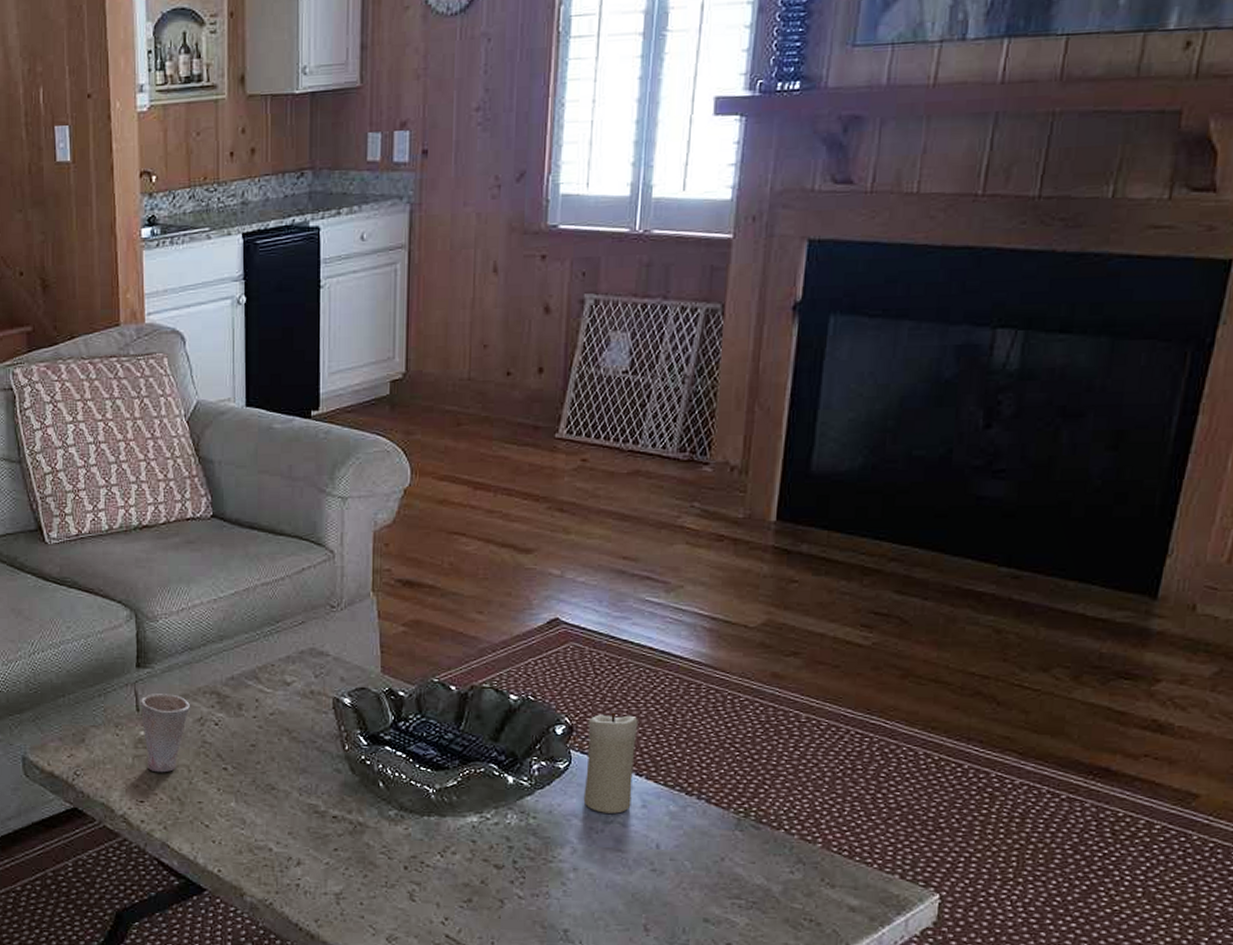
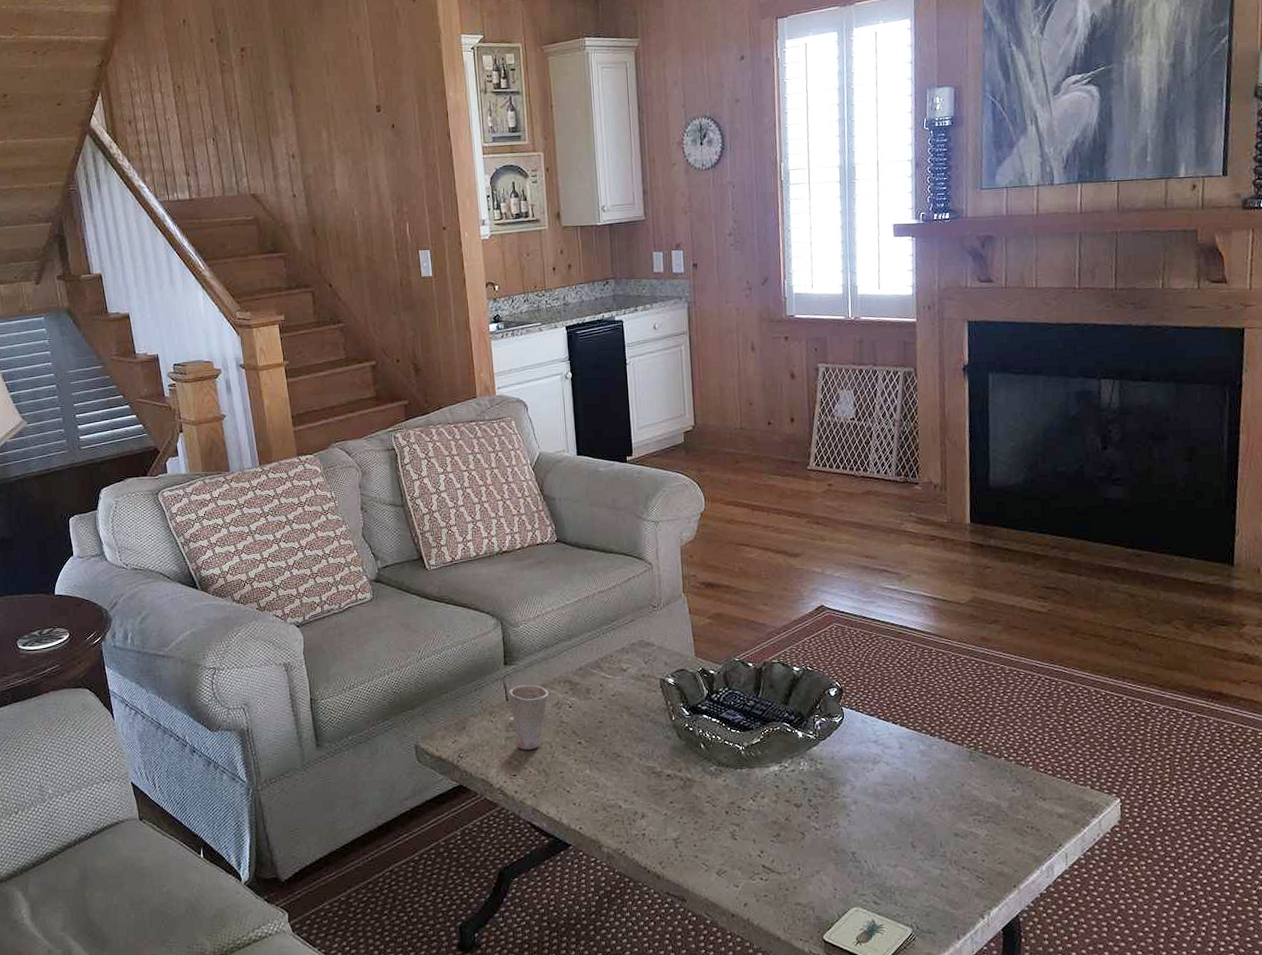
candle: present [583,710,638,814] -> none [853,674,892,756]

